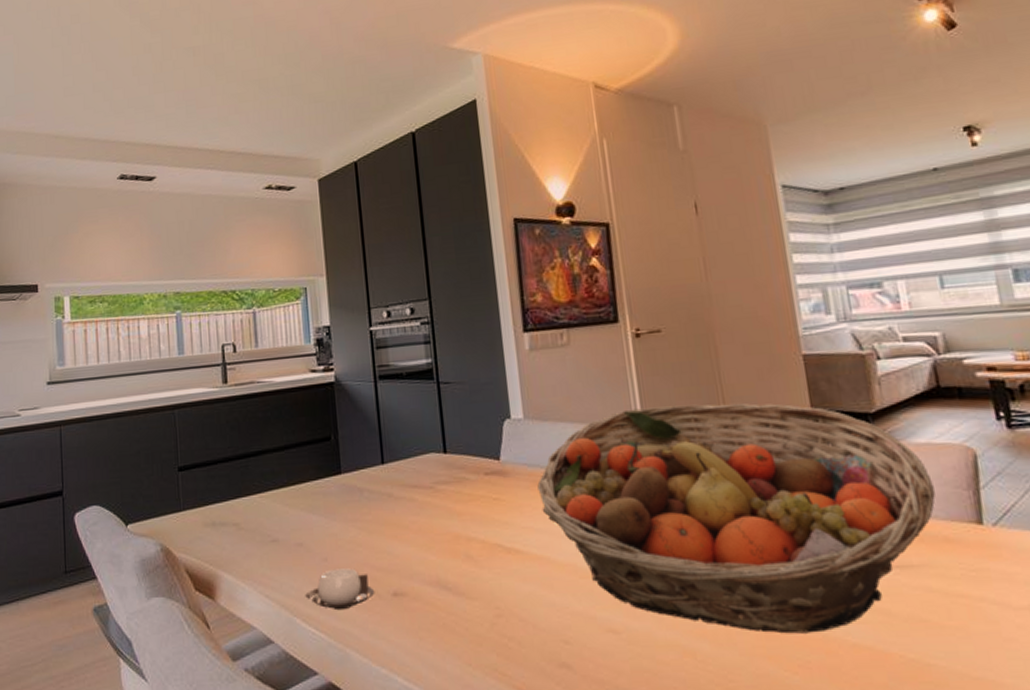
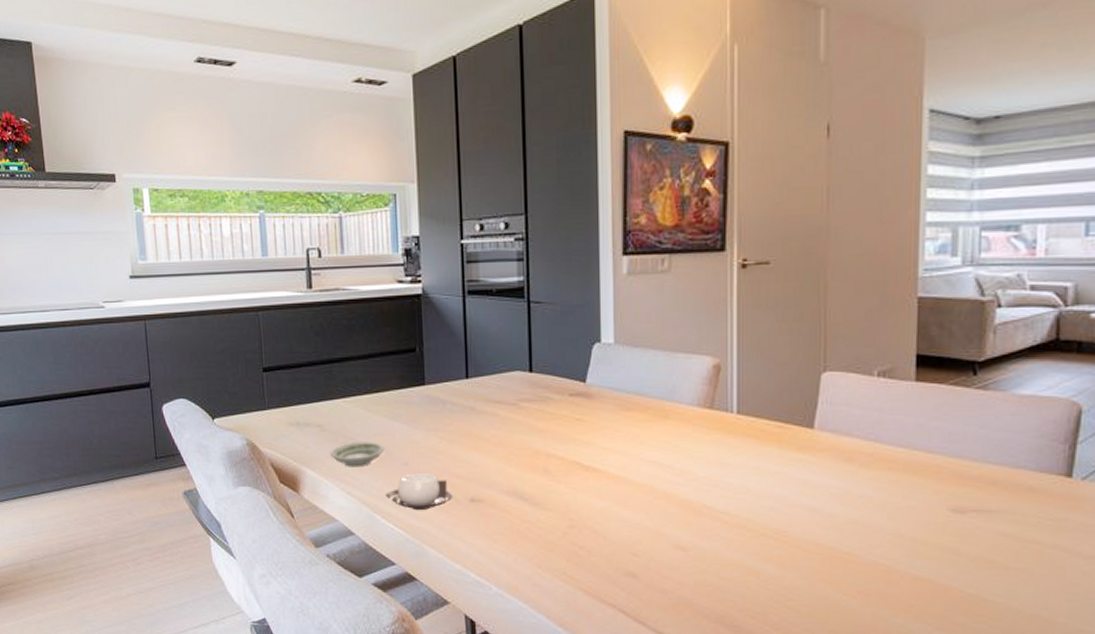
saucer: none [247,538,303,568] -> present [330,442,385,468]
fruit basket: present [537,403,935,634] -> none [622,341,1029,564]

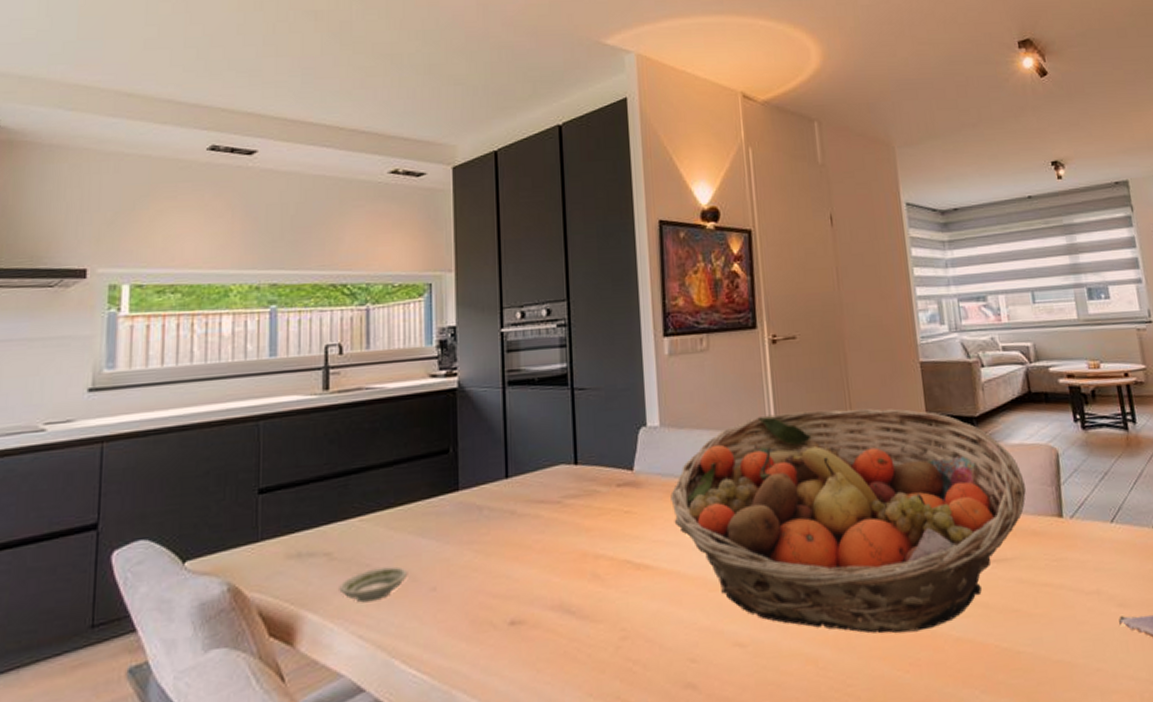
cup: present [385,473,453,511] -> none [407,597,490,647]
fruit basket: none [622,341,1029,564] -> present [670,408,1026,634]

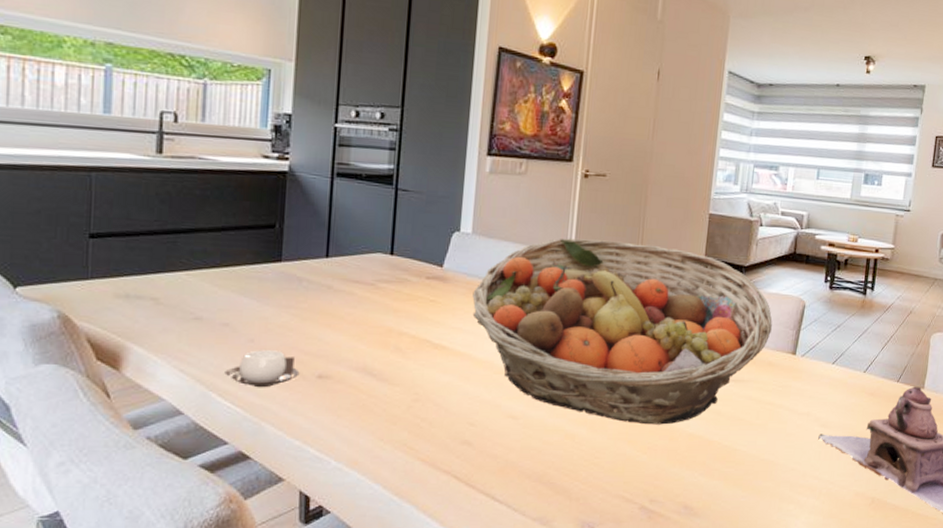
saucer: present [339,566,408,603] -> none [164,317,229,344]
cup: none [407,597,490,647] -> present [224,350,300,388]

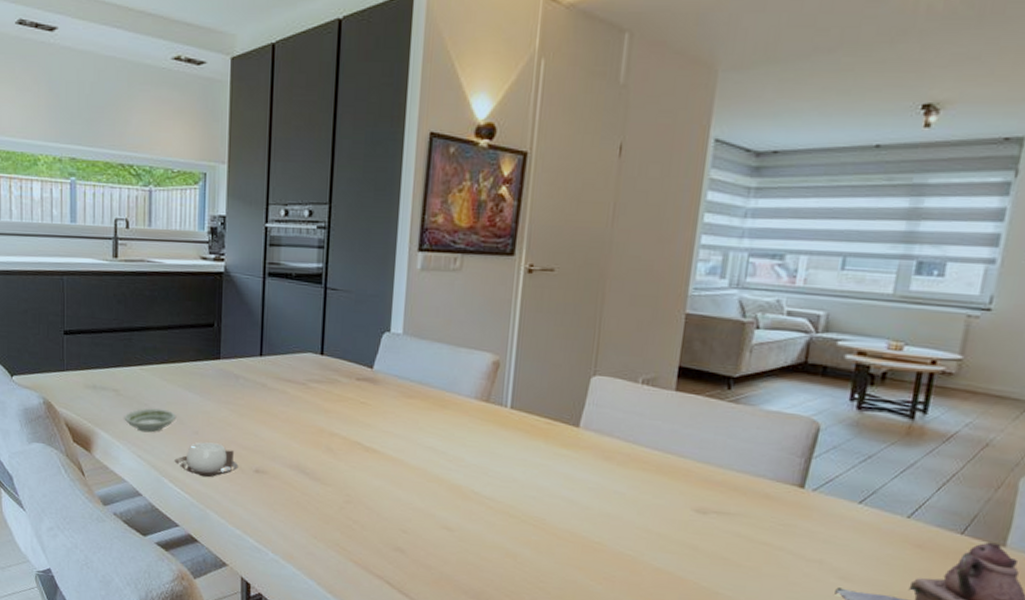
saucer: none [164,317,229,344] -> present [124,408,177,433]
fruit basket: present [472,238,772,425] -> none [404,340,771,555]

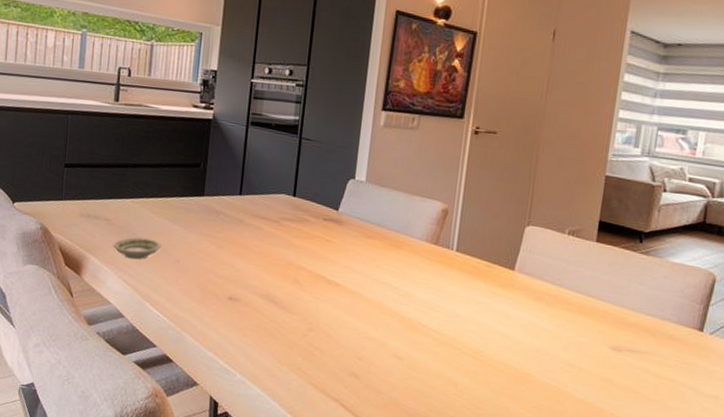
cup: present [174,442,239,478] -> none [156,270,215,303]

